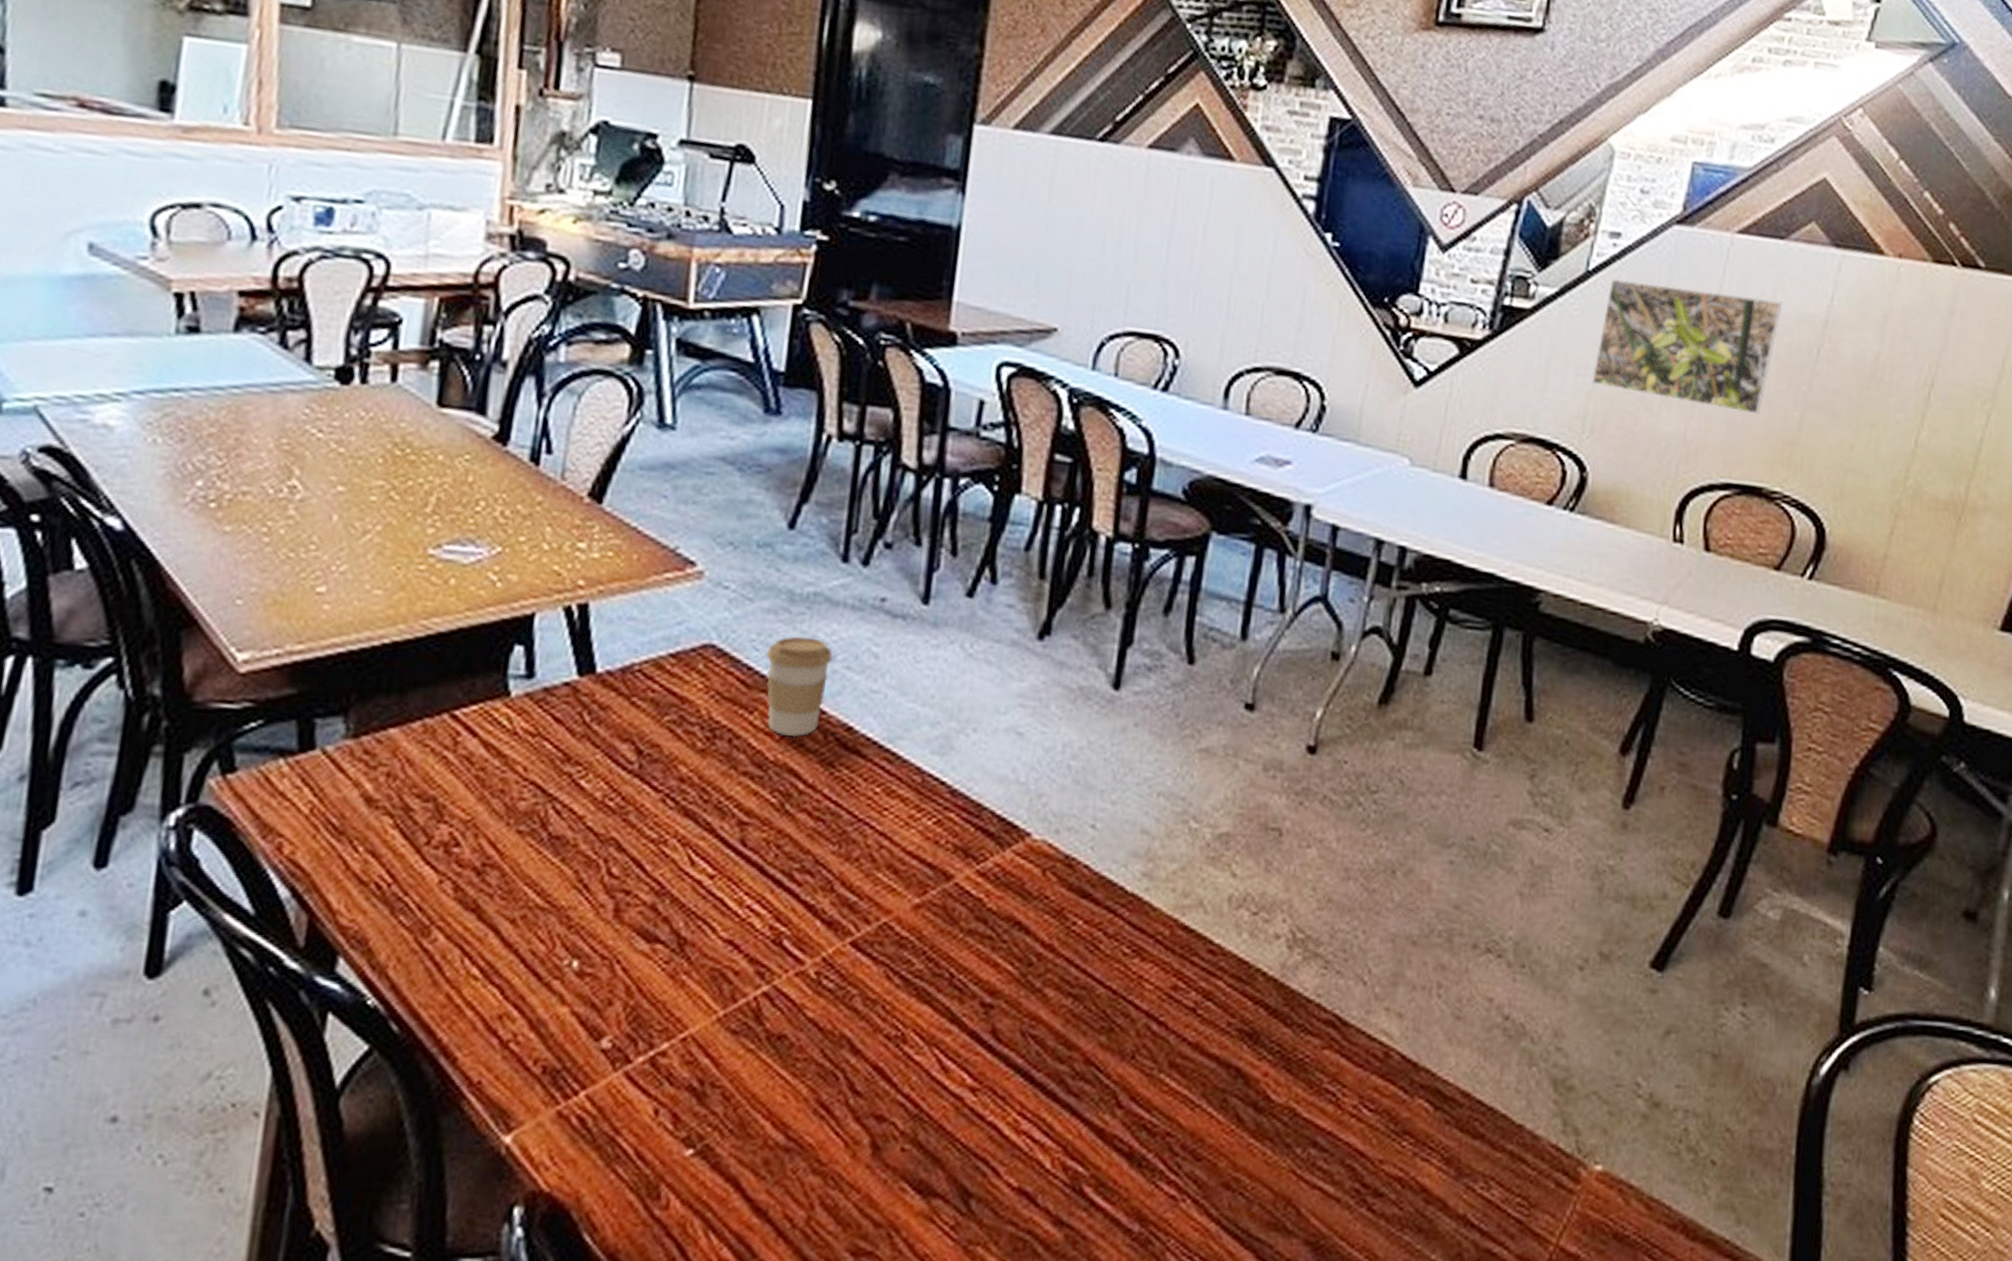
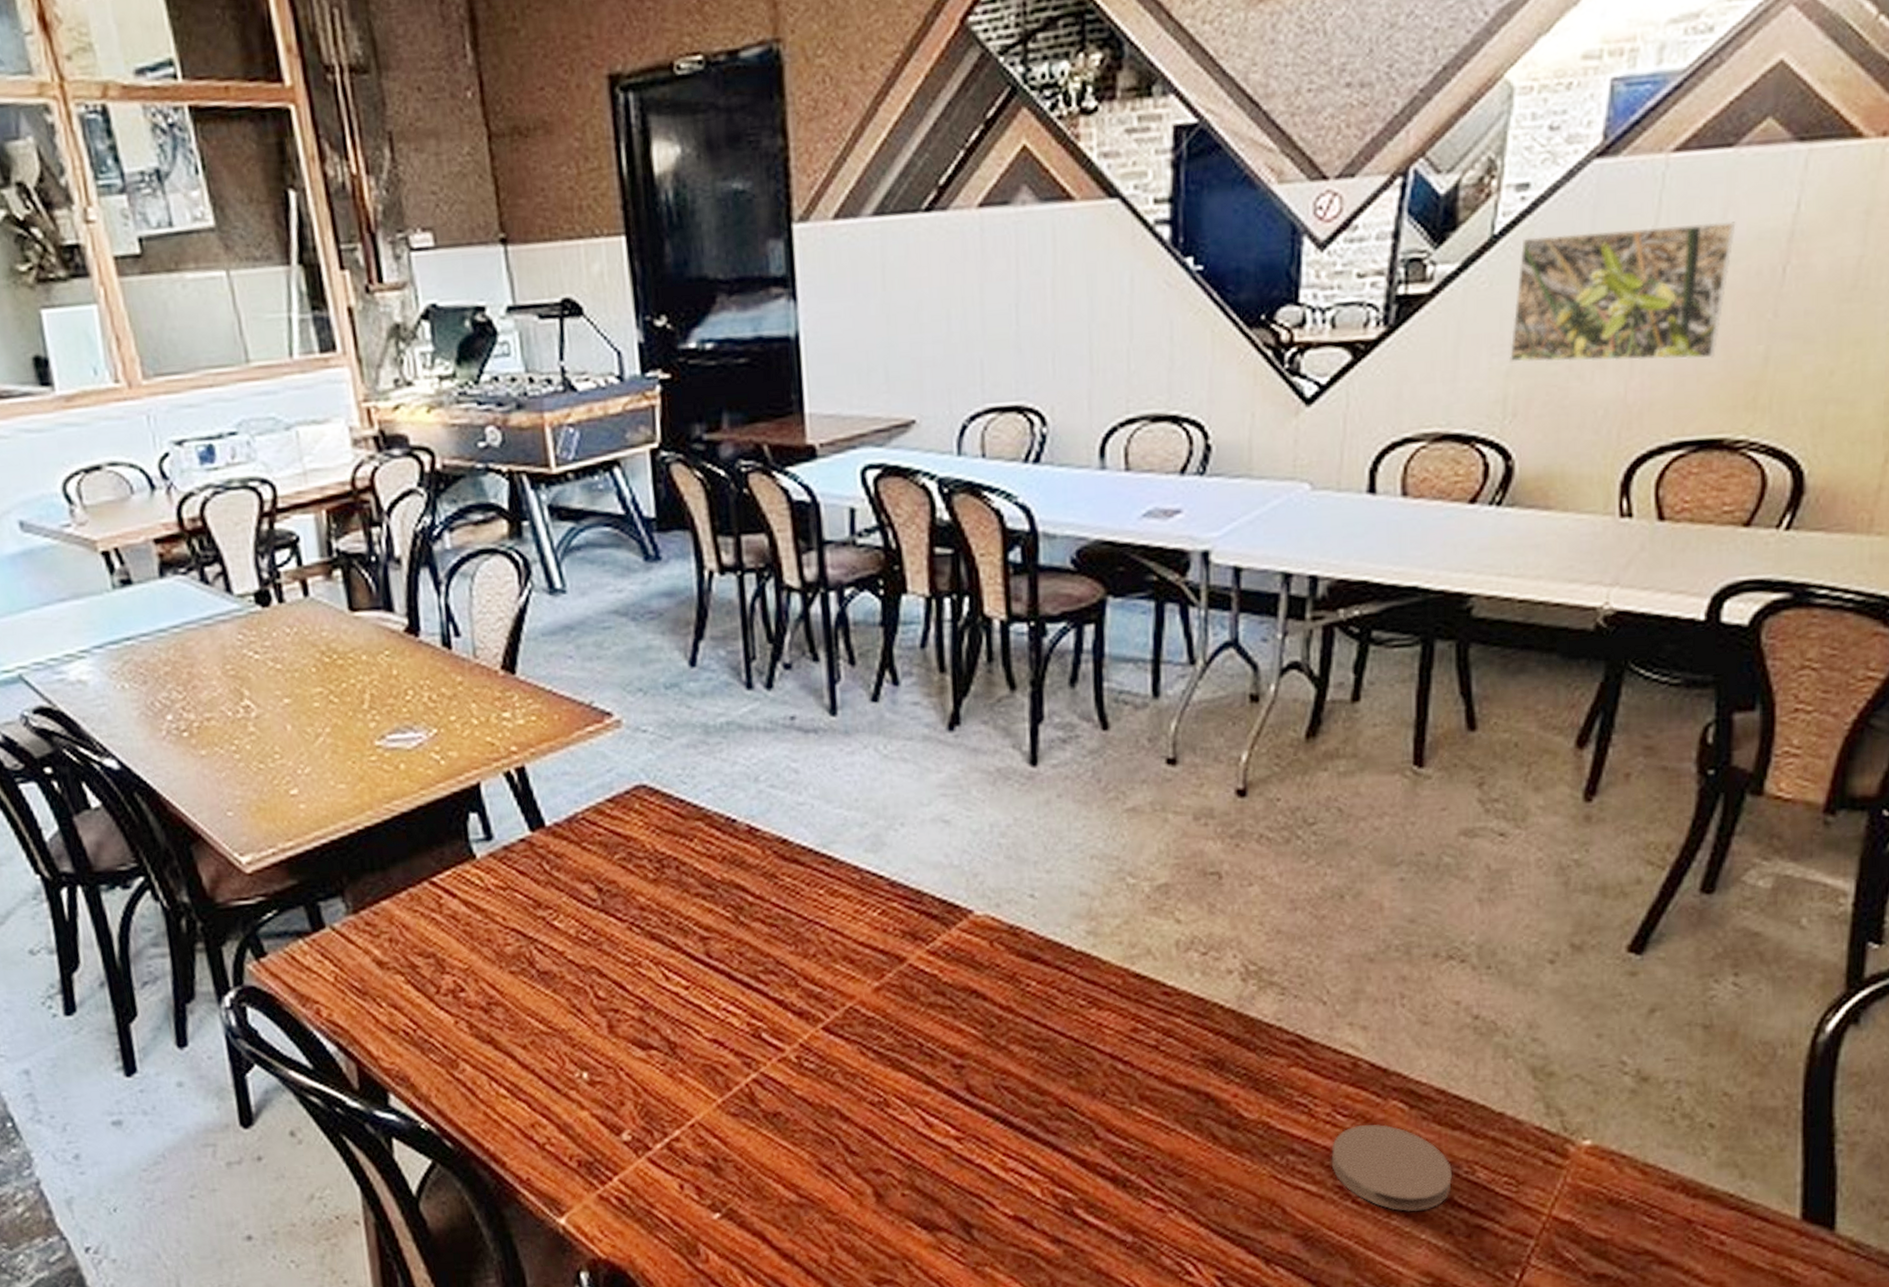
coffee cup: present [766,636,833,738] -> none [694,764,756,857]
coaster: none [1351,1122,1469,1227] -> present [1331,1124,1453,1211]

